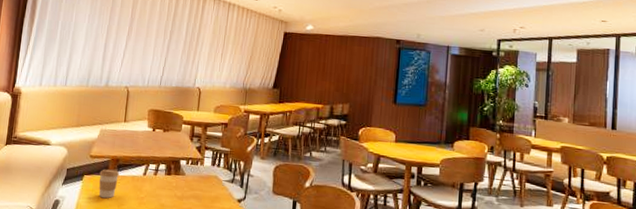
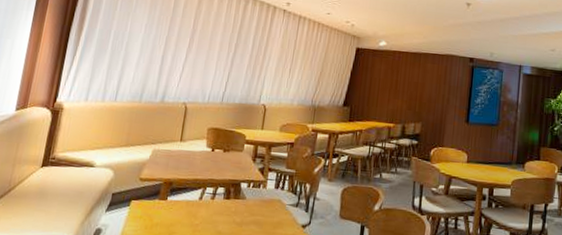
coffee cup: present [99,169,120,199] -> none [148,193,173,226]

